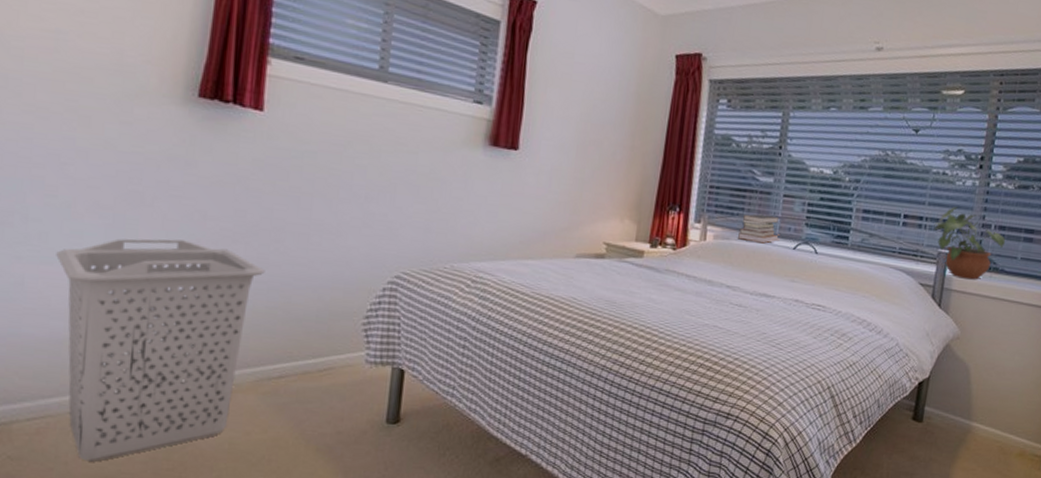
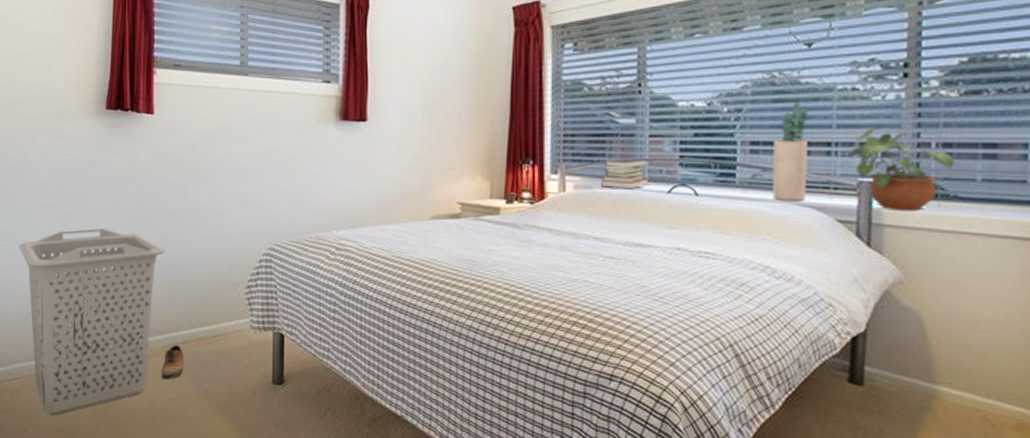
shoe: none [248,380,280,420] -> present [161,345,185,381]
vase: none [874,177,910,265] -> present [772,100,809,201]

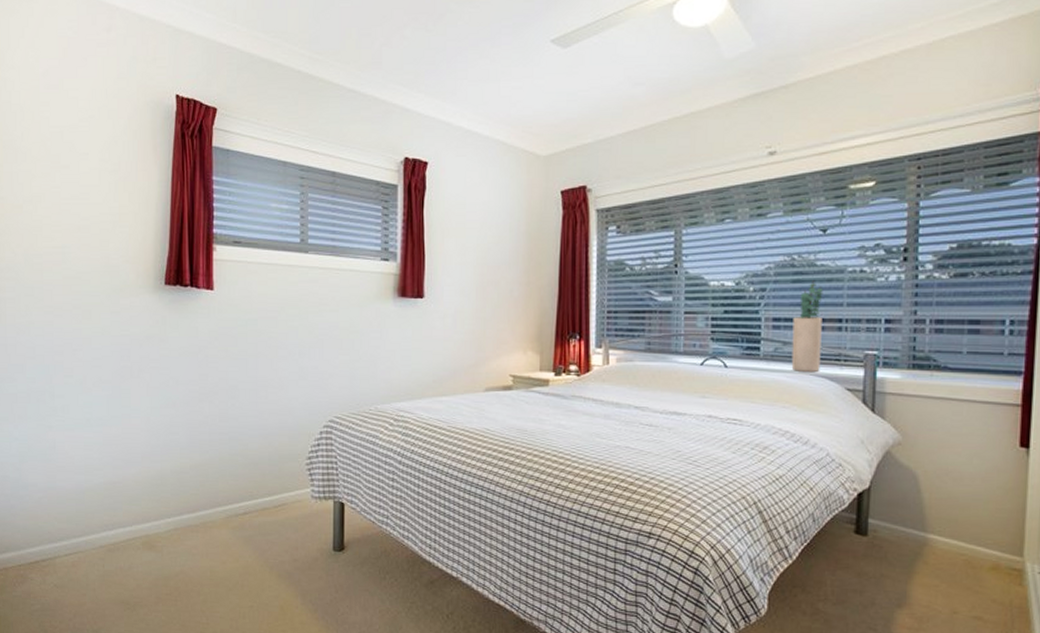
laundry basket: present [19,228,165,415] -> none [75,403,226,588]
shoe: present [161,345,185,381] -> none [223,516,246,551]
books: present [601,158,651,190] -> none [641,333,685,362]
potted plant: present [848,125,956,213] -> none [856,303,946,382]

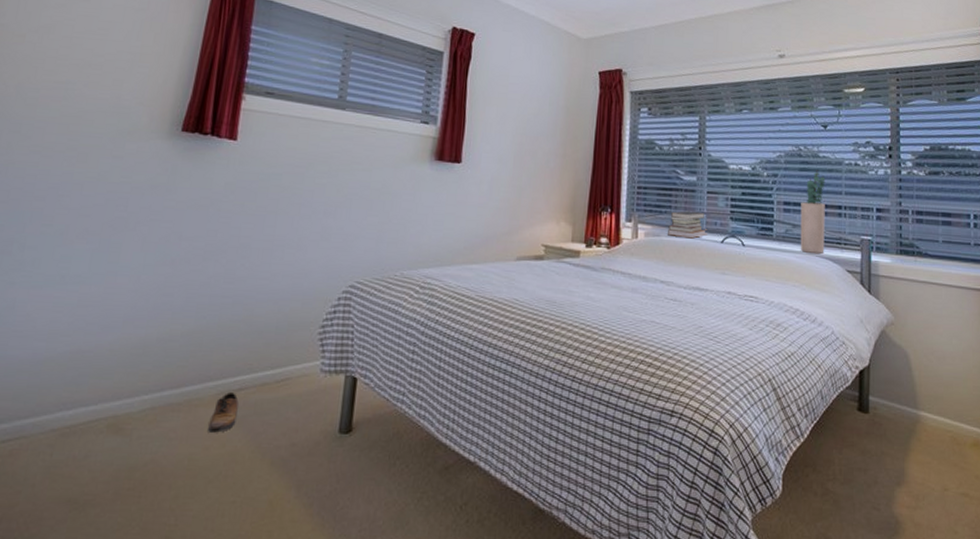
shoe: none [223,516,246,551] -> present [208,393,240,434]
books: none [641,333,685,362] -> present [668,210,708,239]

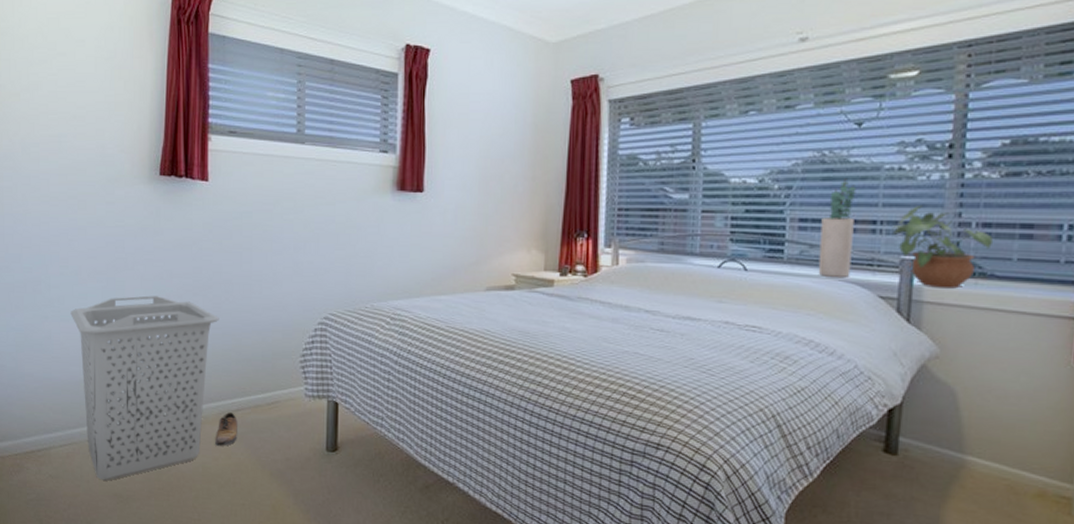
laundry basket: none [40,260,231,483] -> present [70,295,219,481]
books: present [668,210,708,239] -> none [654,233,702,264]
potted plant: none [853,194,925,266] -> present [892,204,994,290]

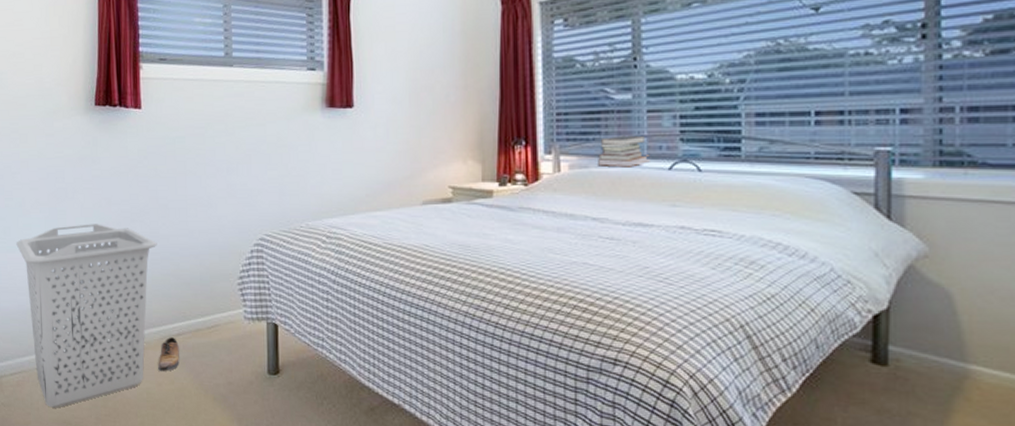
books: none [654,233,702,264] -> present [598,135,650,168]
vase: present [818,178,857,277] -> none [781,67,818,173]
potted plant: present [892,204,994,290] -> none [862,90,983,182]

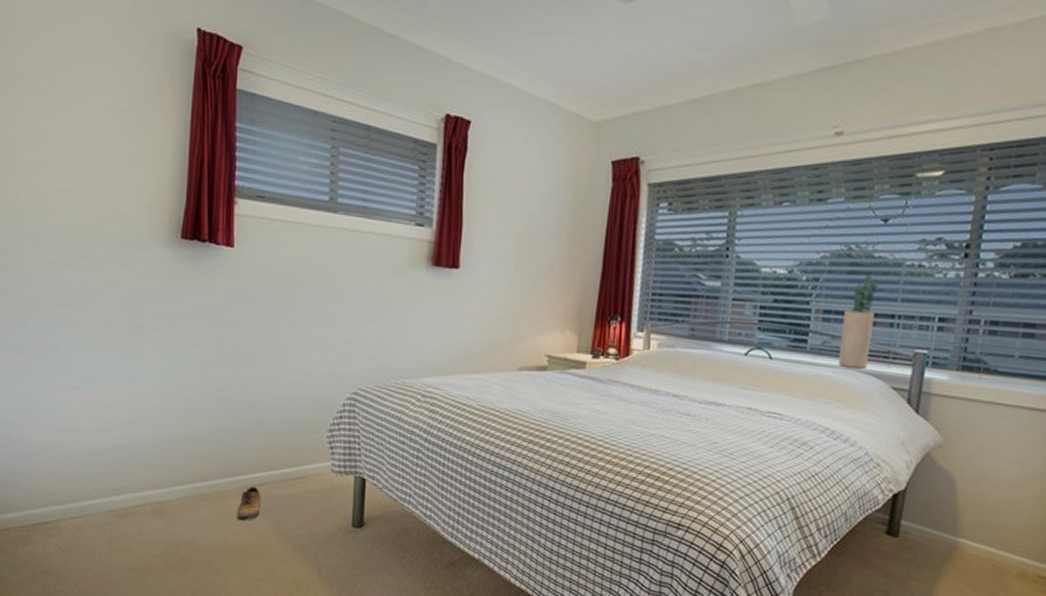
laundry basket: present [16,224,157,408] -> none [82,365,243,555]
books: present [598,135,650,168] -> none [684,319,730,350]
vase: none [781,67,818,173] -> present [838,273,879,368]

